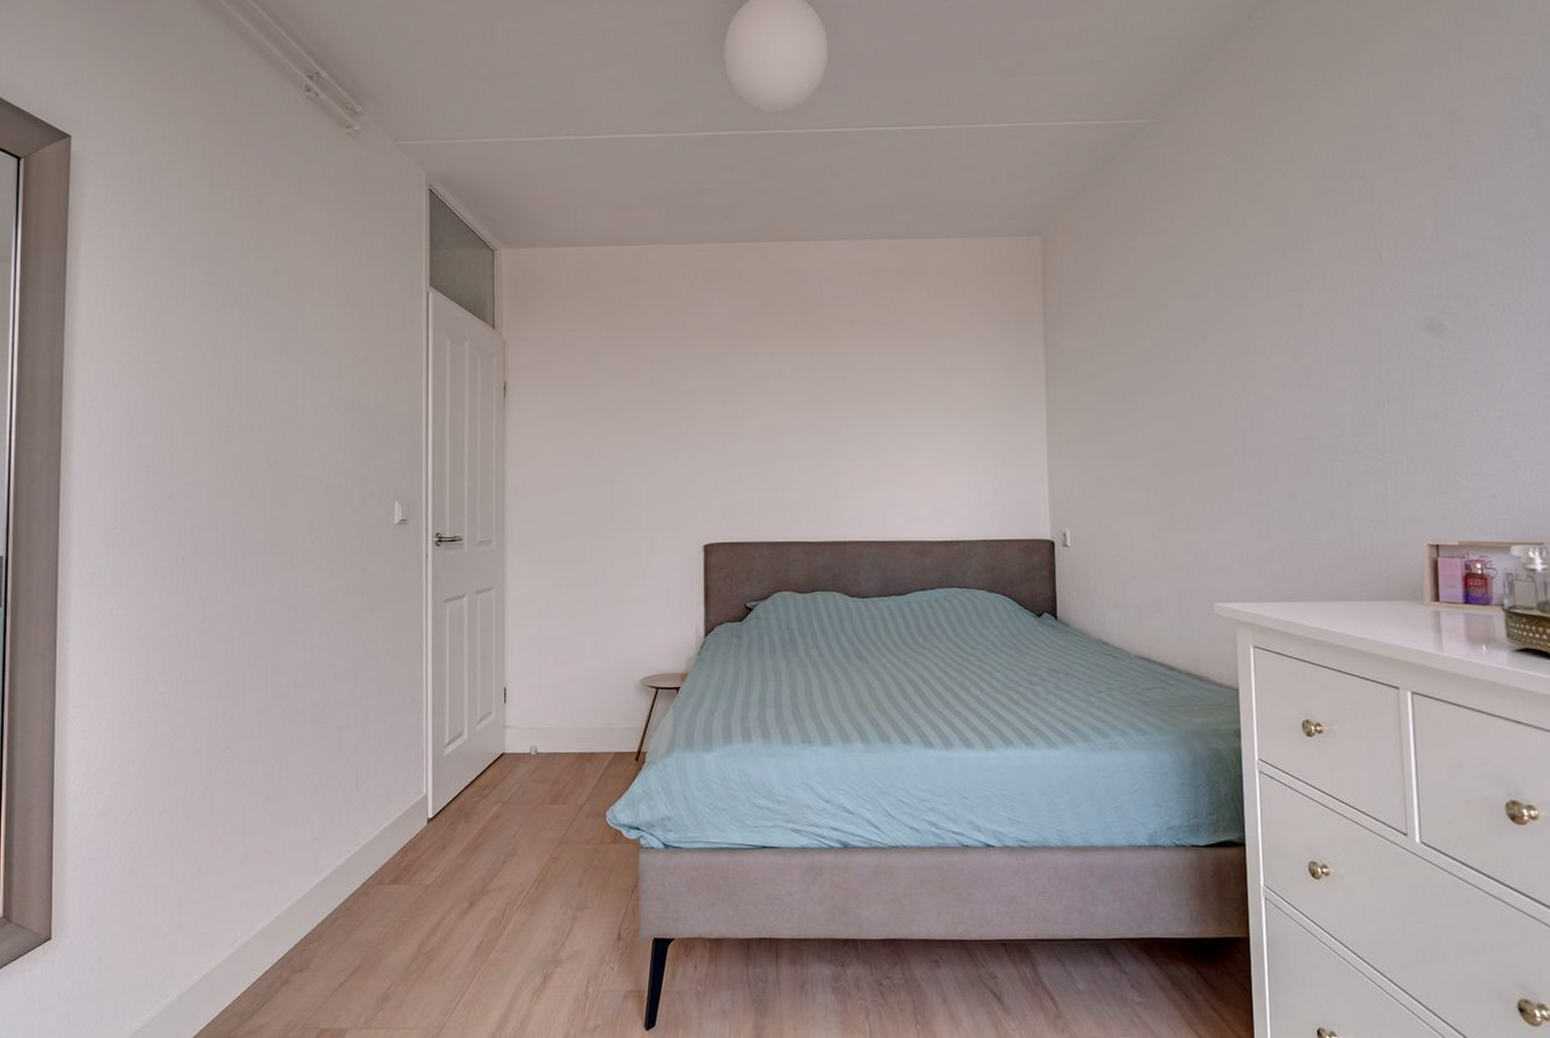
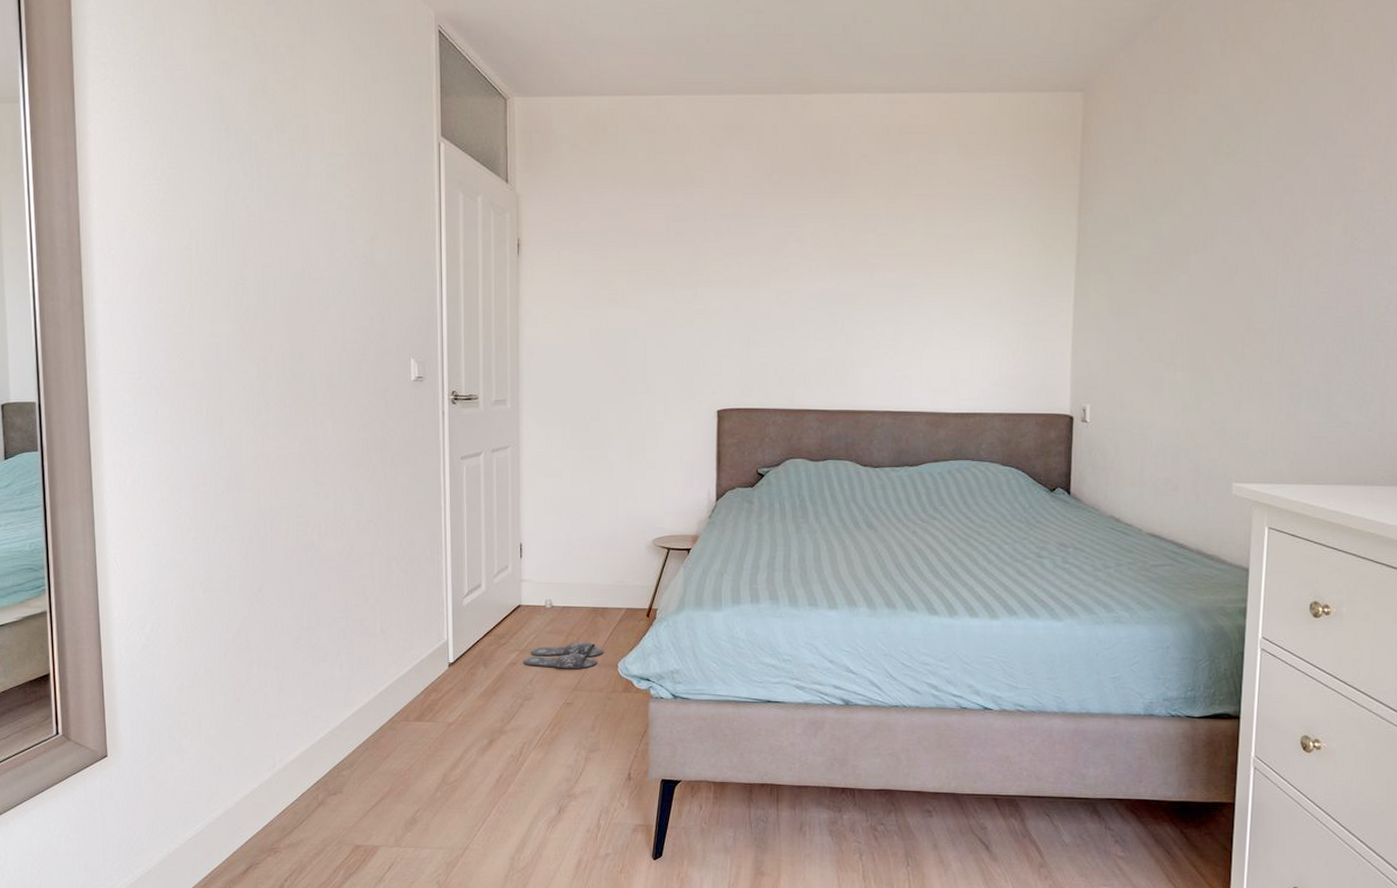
slippers: none [507,790,591,821] -> present [523,642,604,670]

